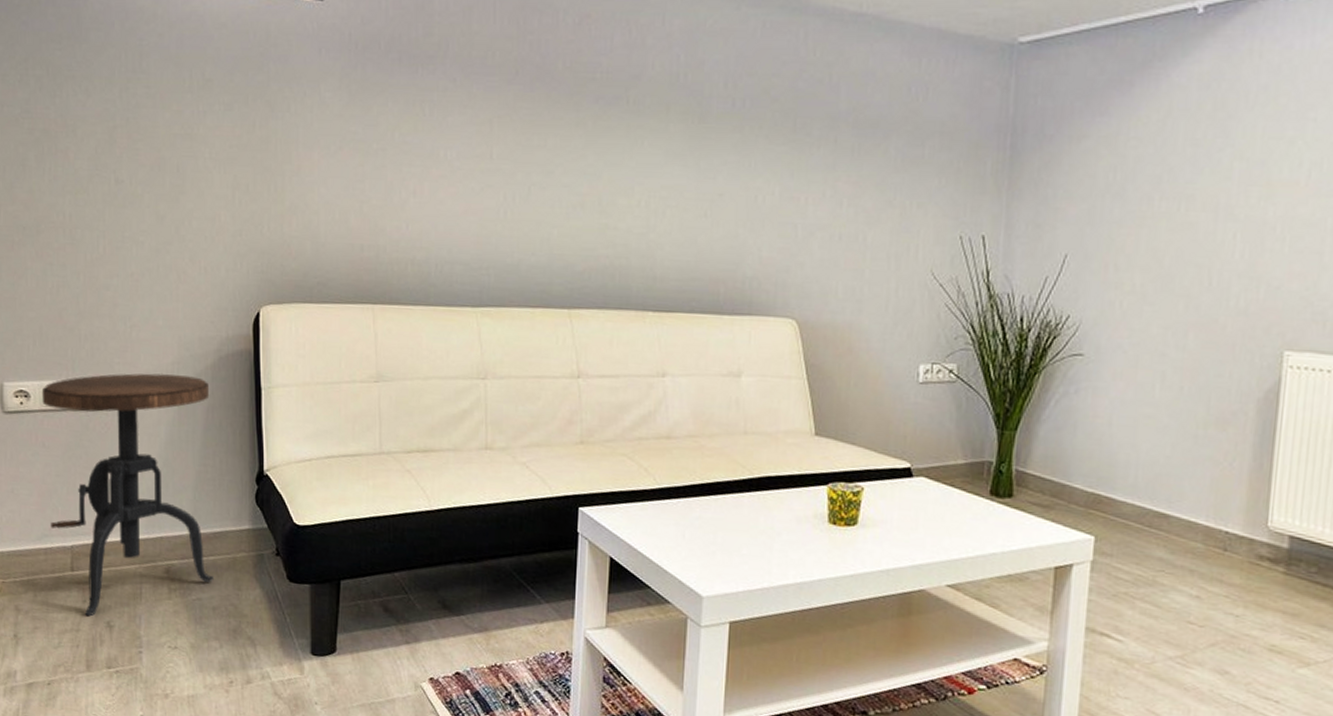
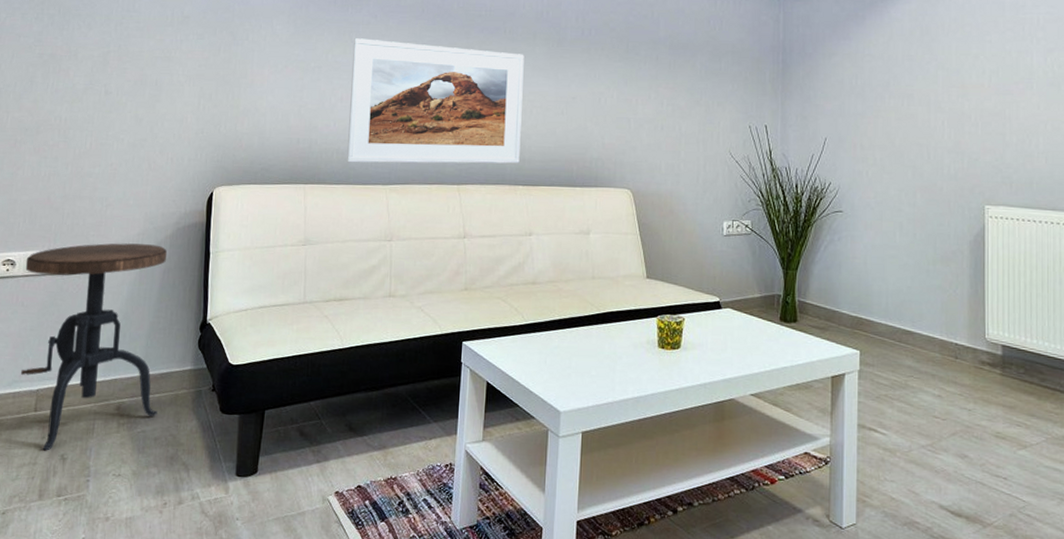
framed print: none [425,110,654,283] -> present [347,38,524,164]

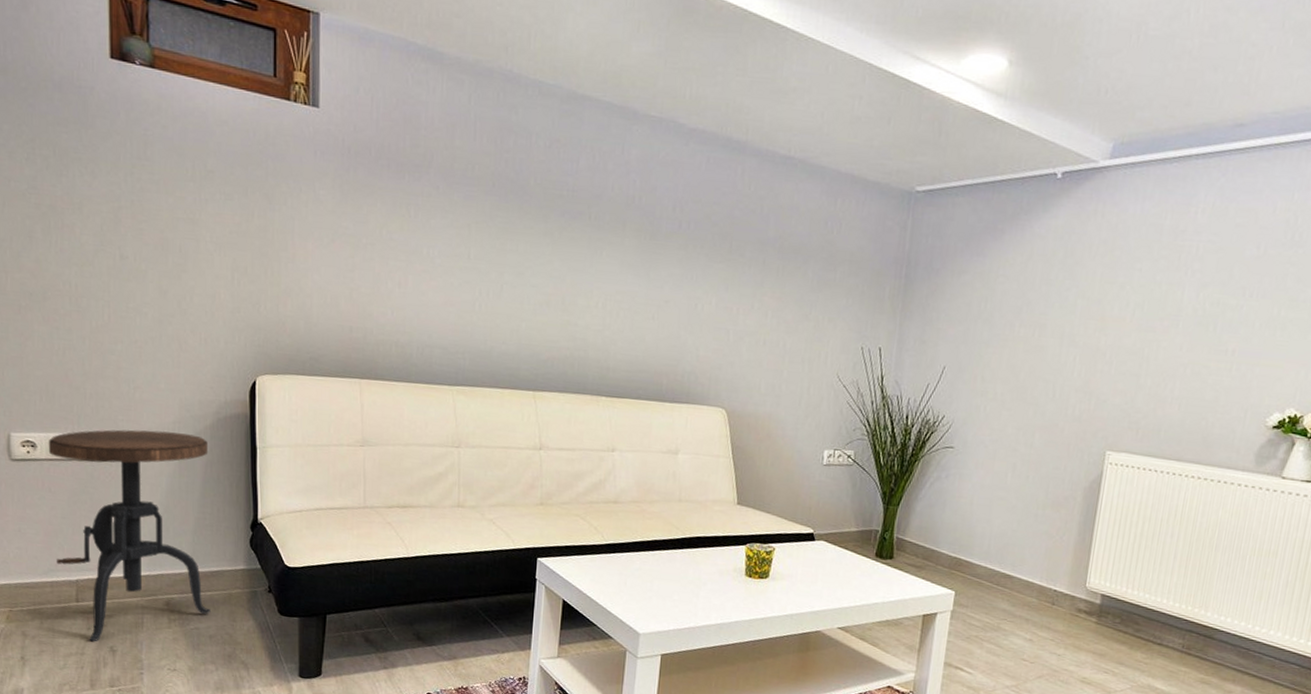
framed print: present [347,38,524,164] -> none [407,212,612,372]

